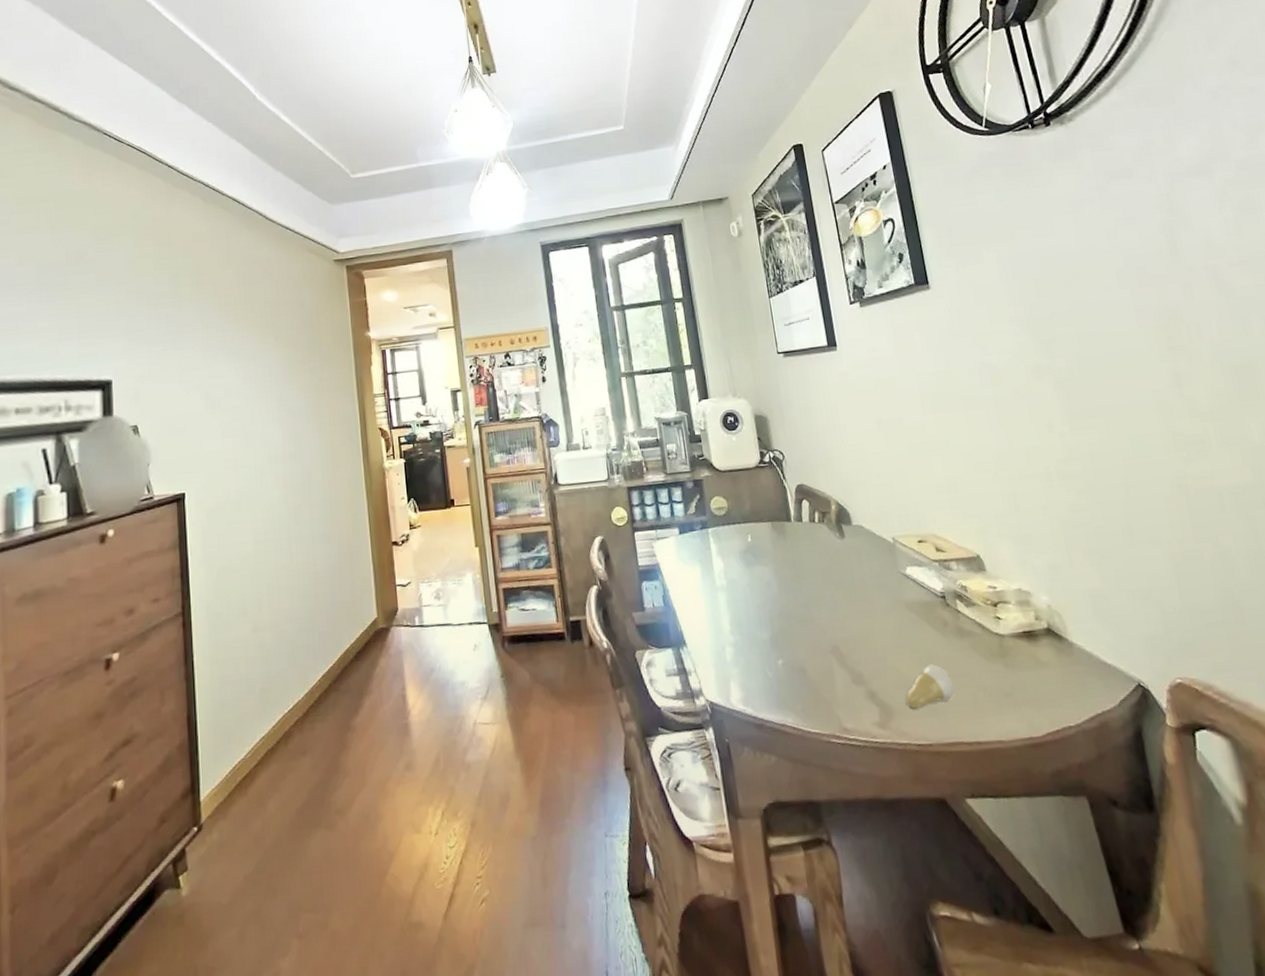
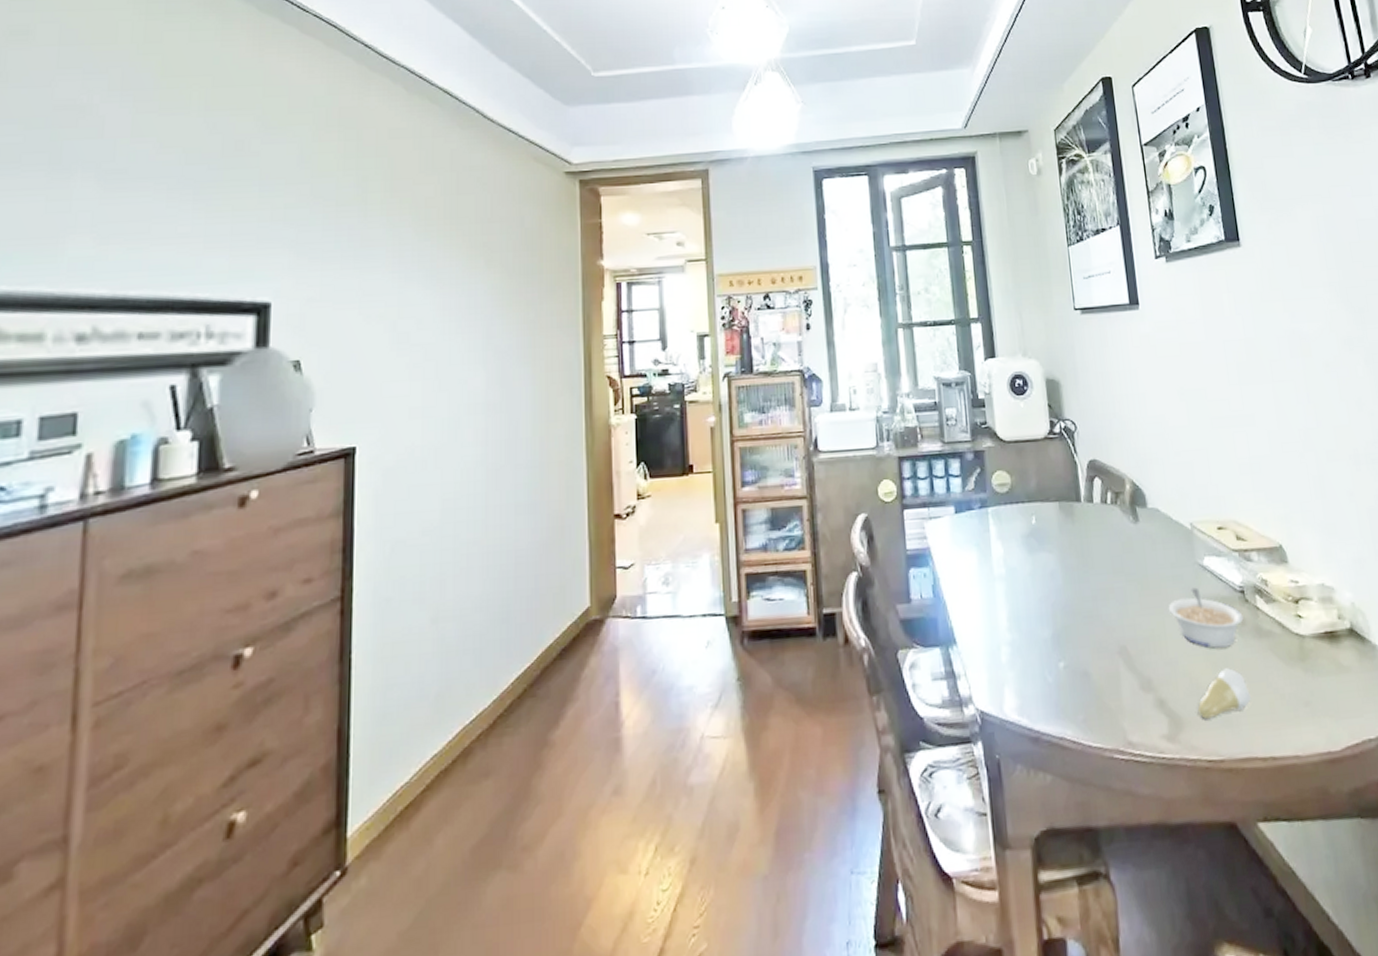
legume: none [875,594,946,647] -> present [1168,587,1244,648]

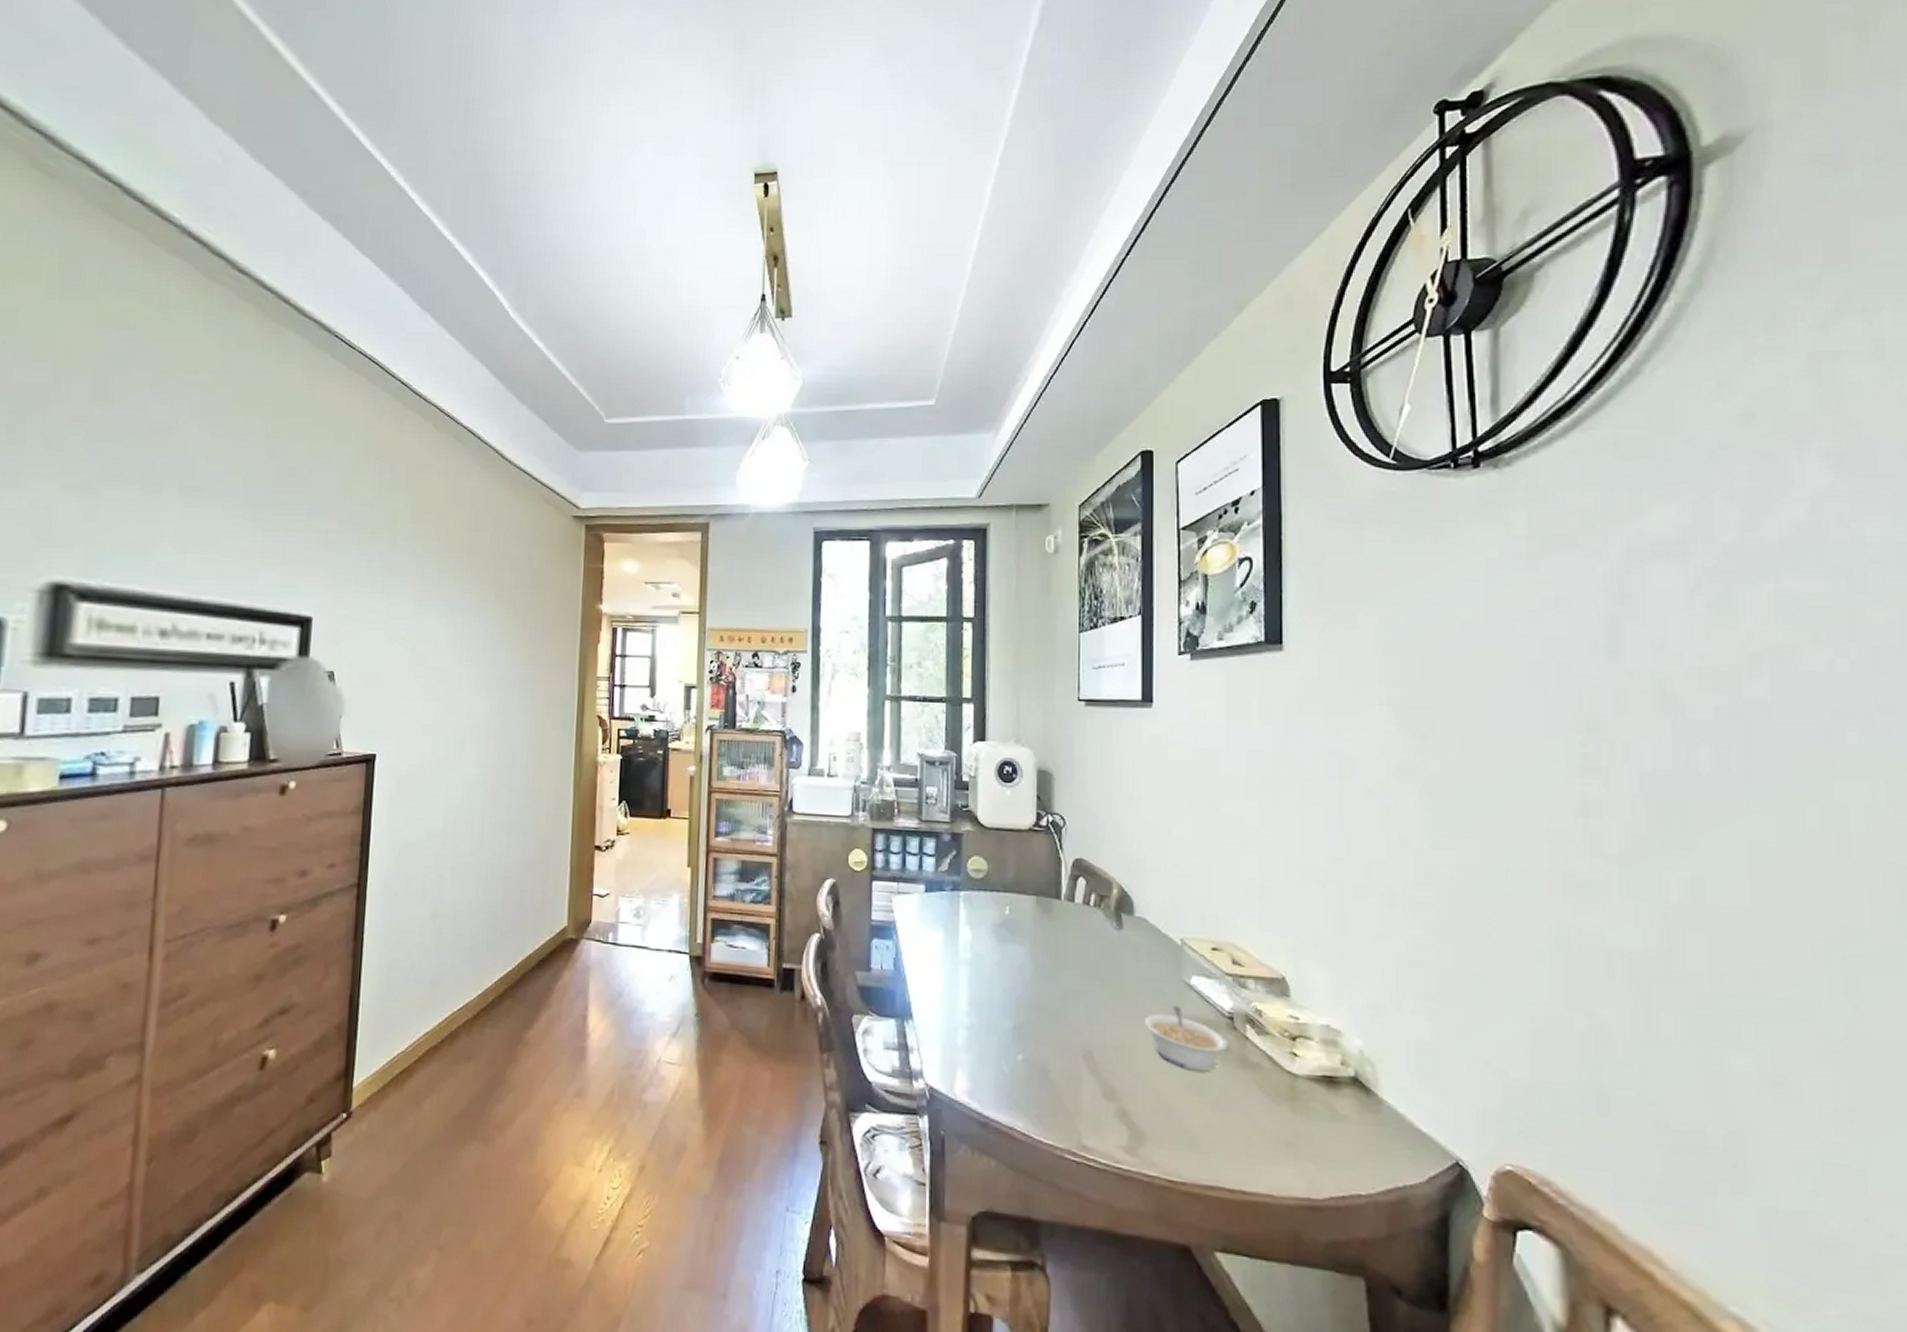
tooth: present [1197,668,1251,719] -> none [1163,1092,1225,1139]

